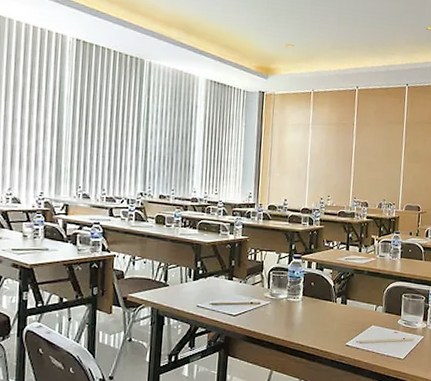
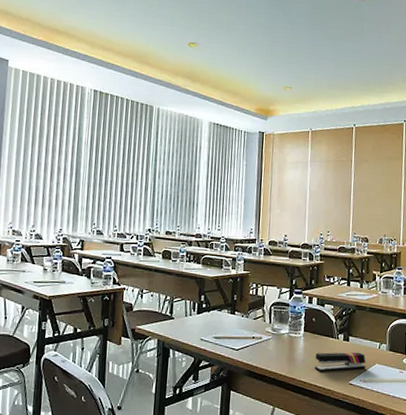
stapler: none [312,314,363,335] -> present [314,352,366,372]

